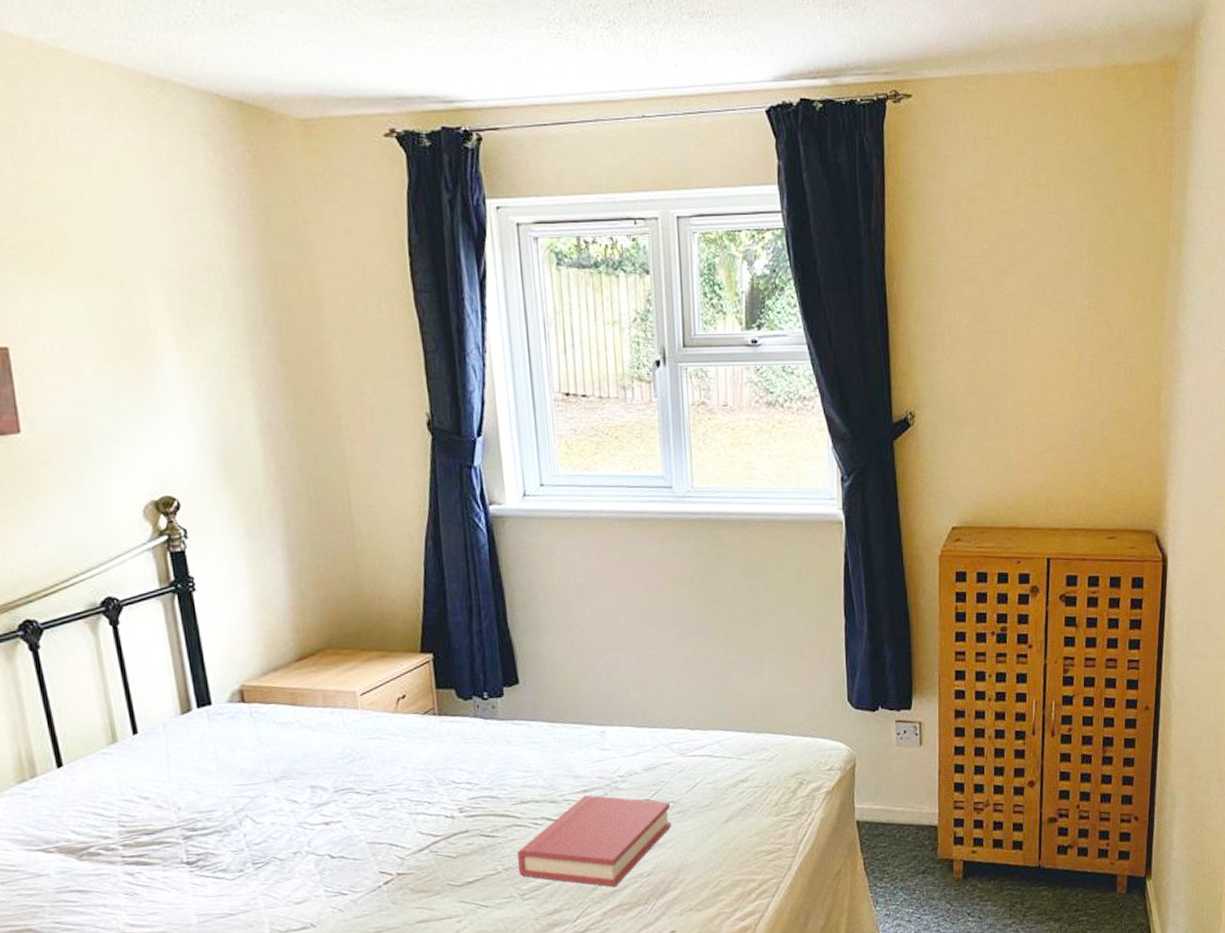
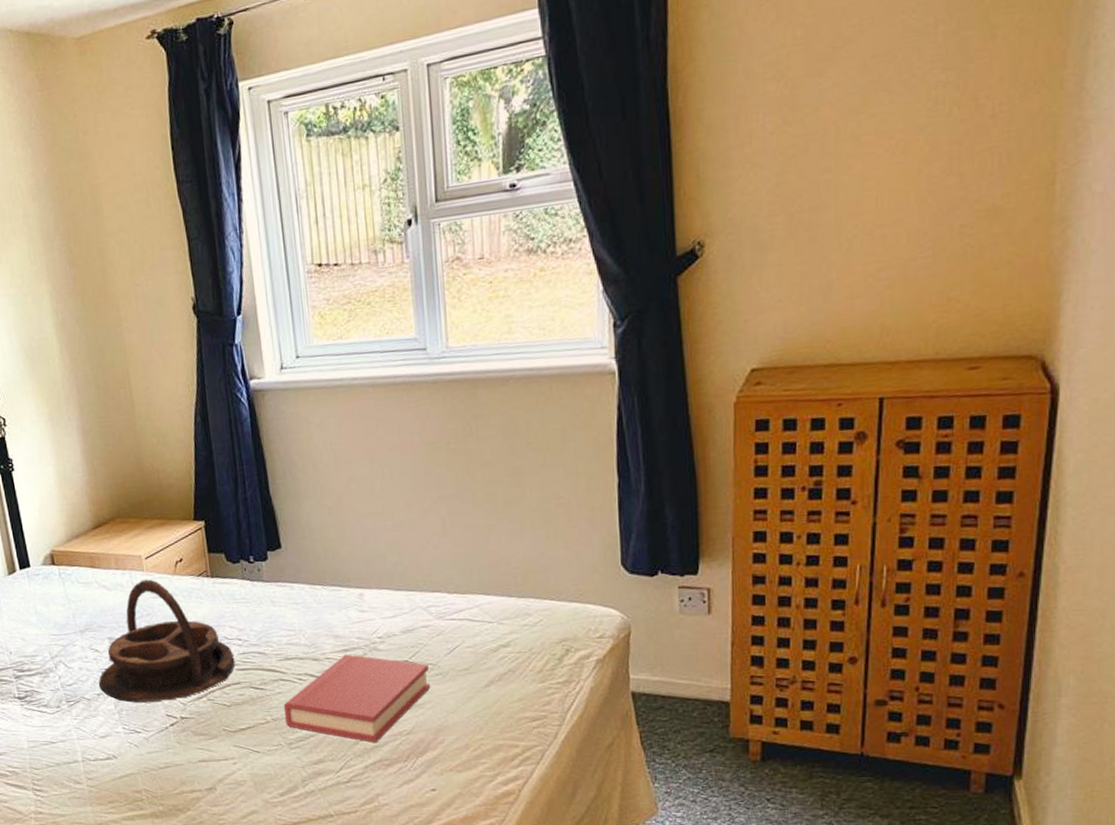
serving tray: none [295,718,464,860] -> present [98,579,235,702]

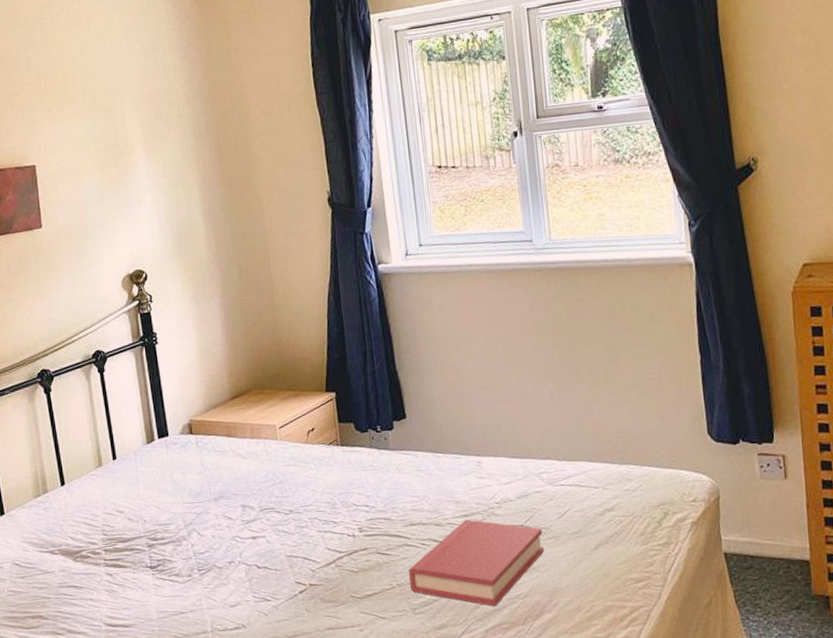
serving tray: present [98,579,235,702] -> none [230,448,363,570]

